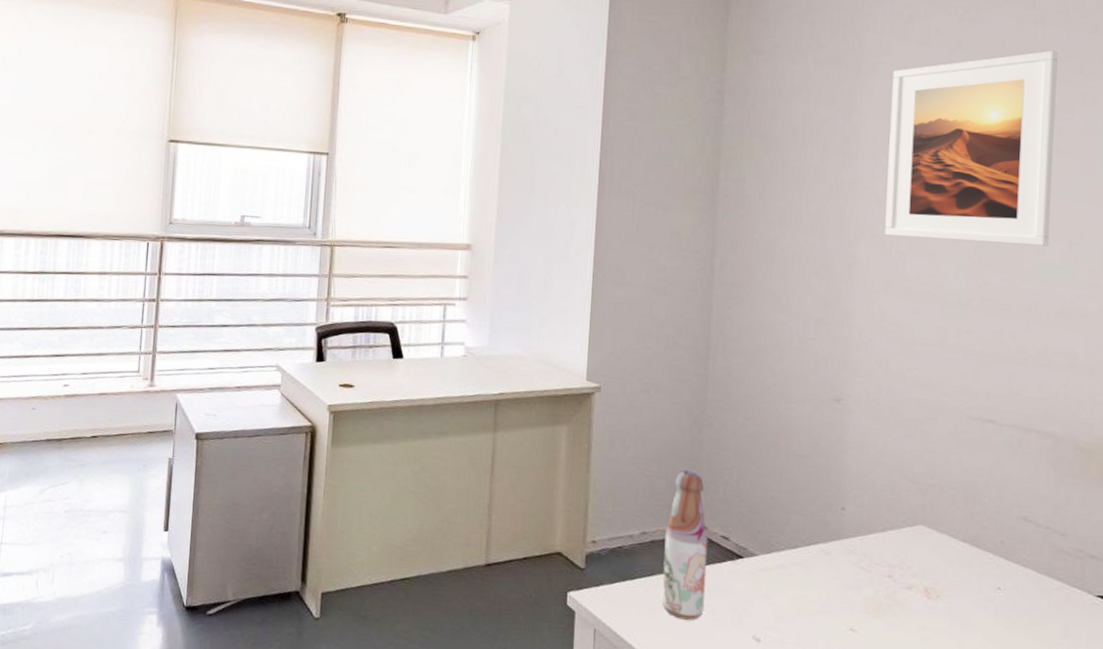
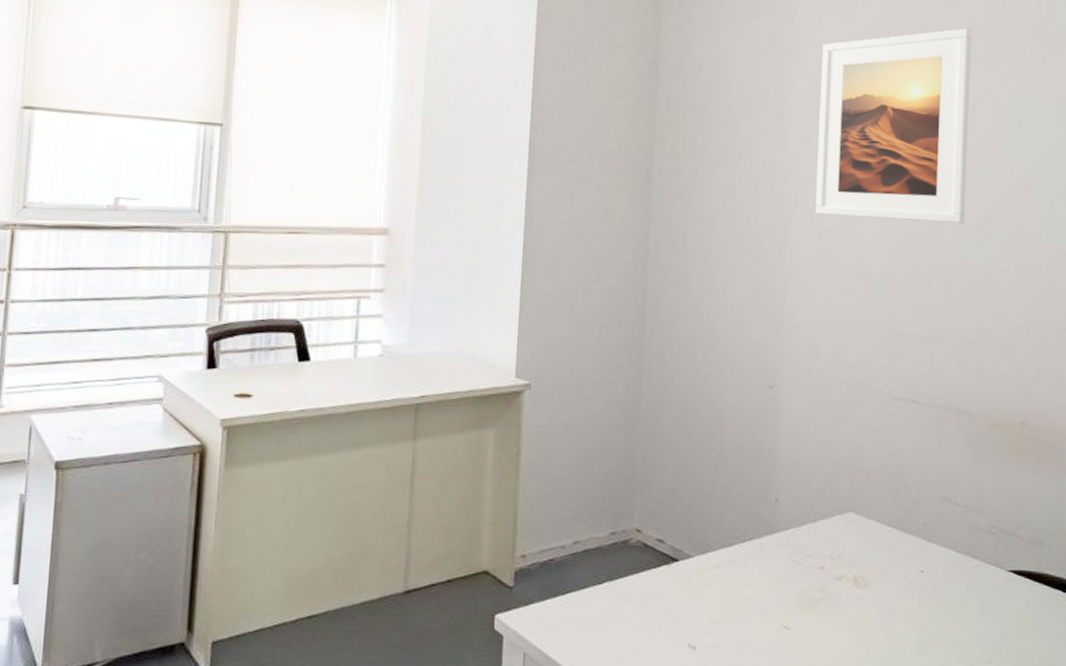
bottle: present [661,470,708,620] -> none [595,470,643,633]

